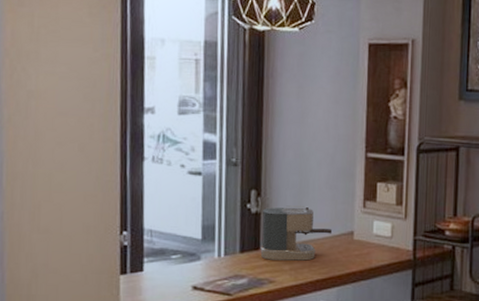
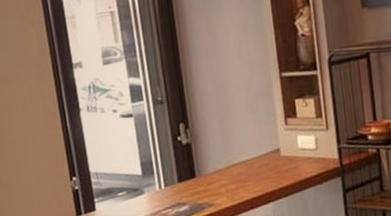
coffee maker: present [260,205,333,261] -> none [192,131,260,186]

